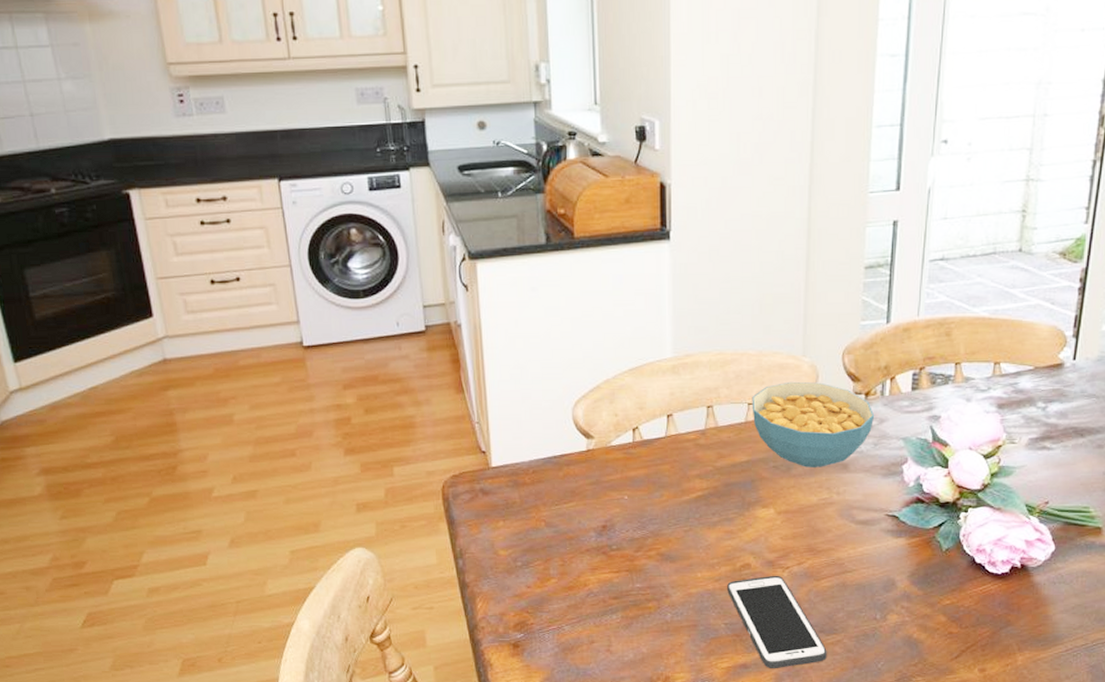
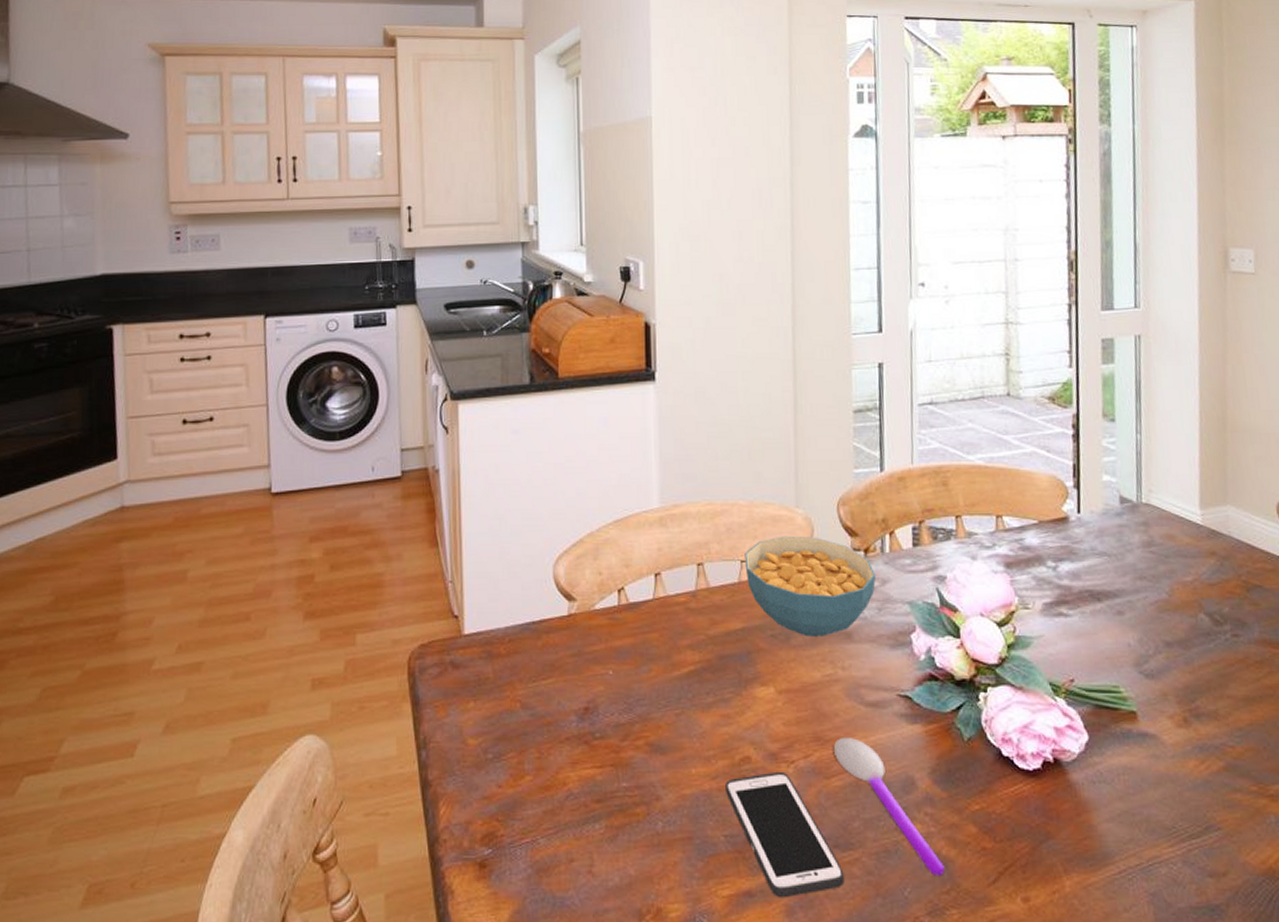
spoon: none [824,548,915,653] -> present [833,736,945,876]

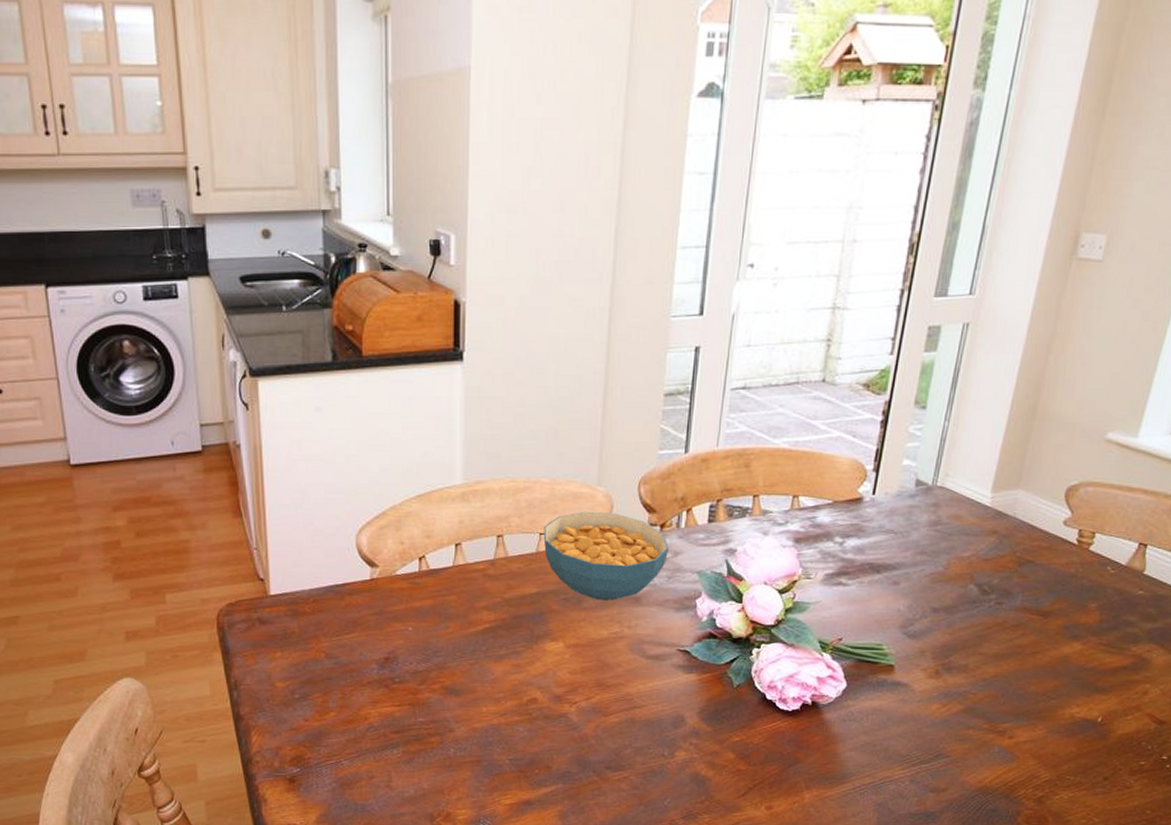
cell phone: present [725,771,844,898] -> none [513,710,613,806]
spoon: present [833,736,945,876] -> none [613,683,702,790]

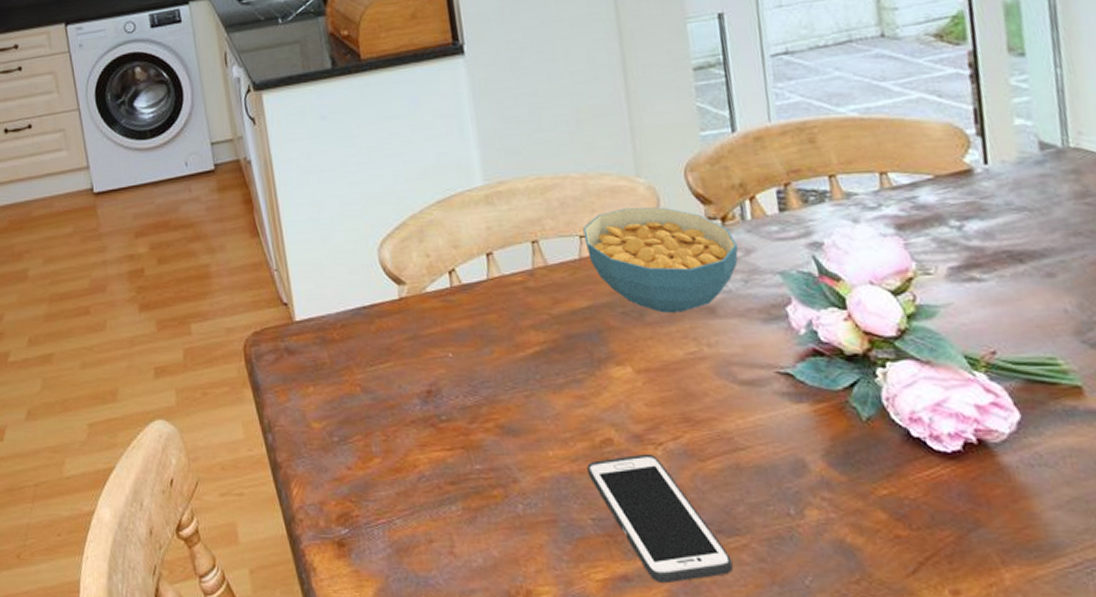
cell phone: none [513,710,613,806] -> present [587,453,733,584]

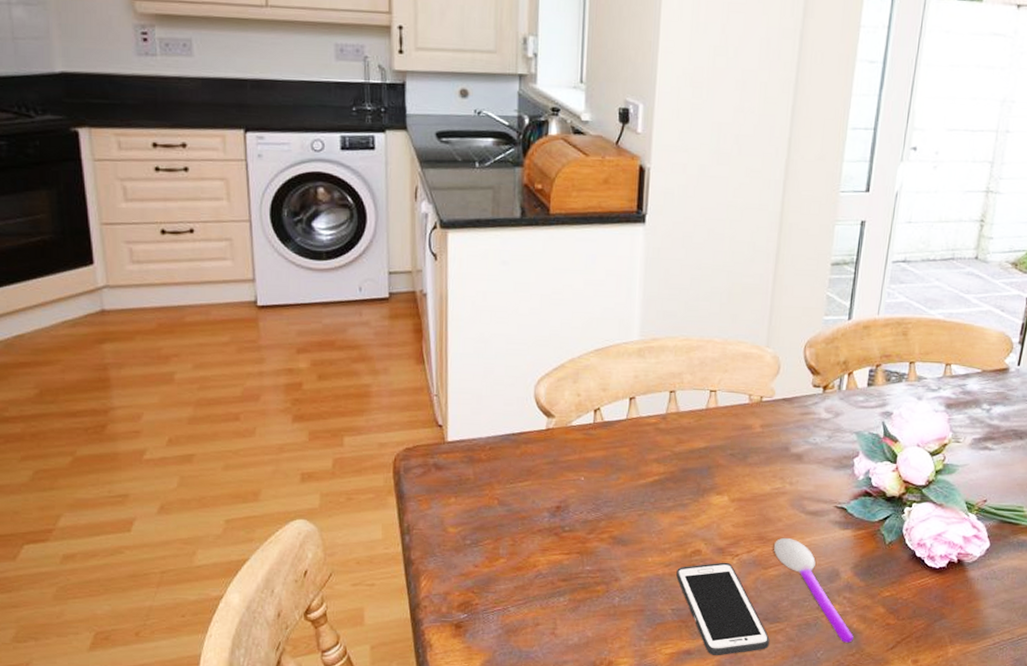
cereal bowl: present [582,207,738,313] -> none [713,371,830,457]
spoon: none [705,417,852,564] -> present [773,537,854,643]

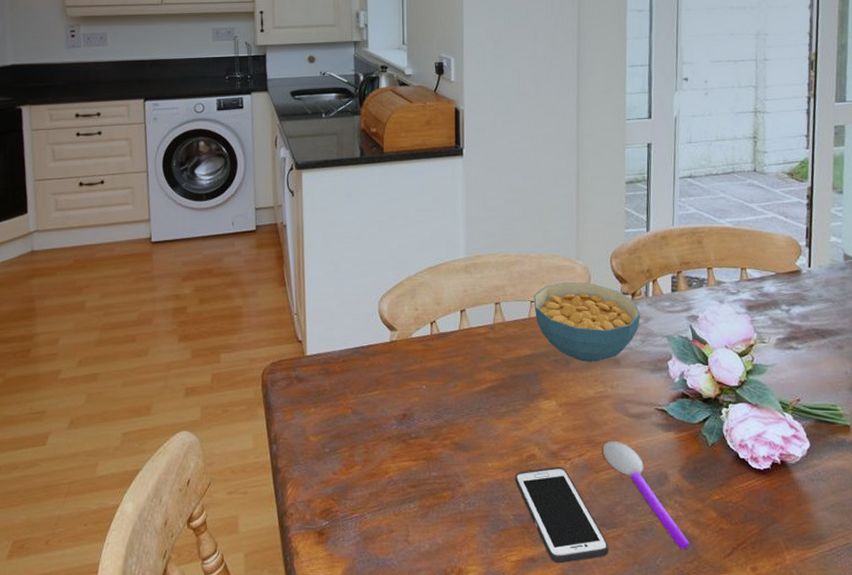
cereal bowl: none [713,371,830,457] -> present [534,282,640,362]

